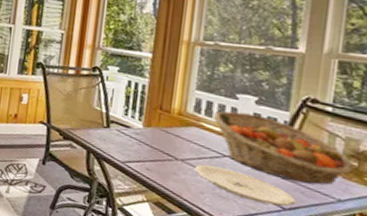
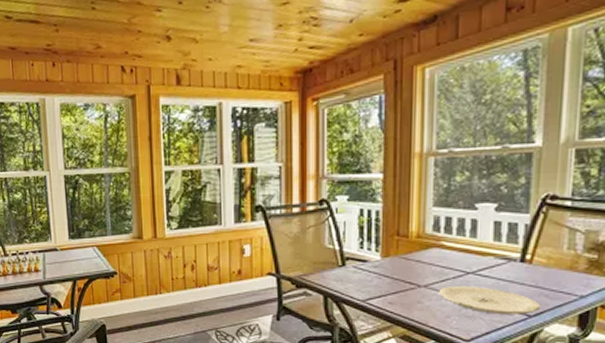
fruit basket: present [212,111,356,185] -> none [453,223,596,287]

